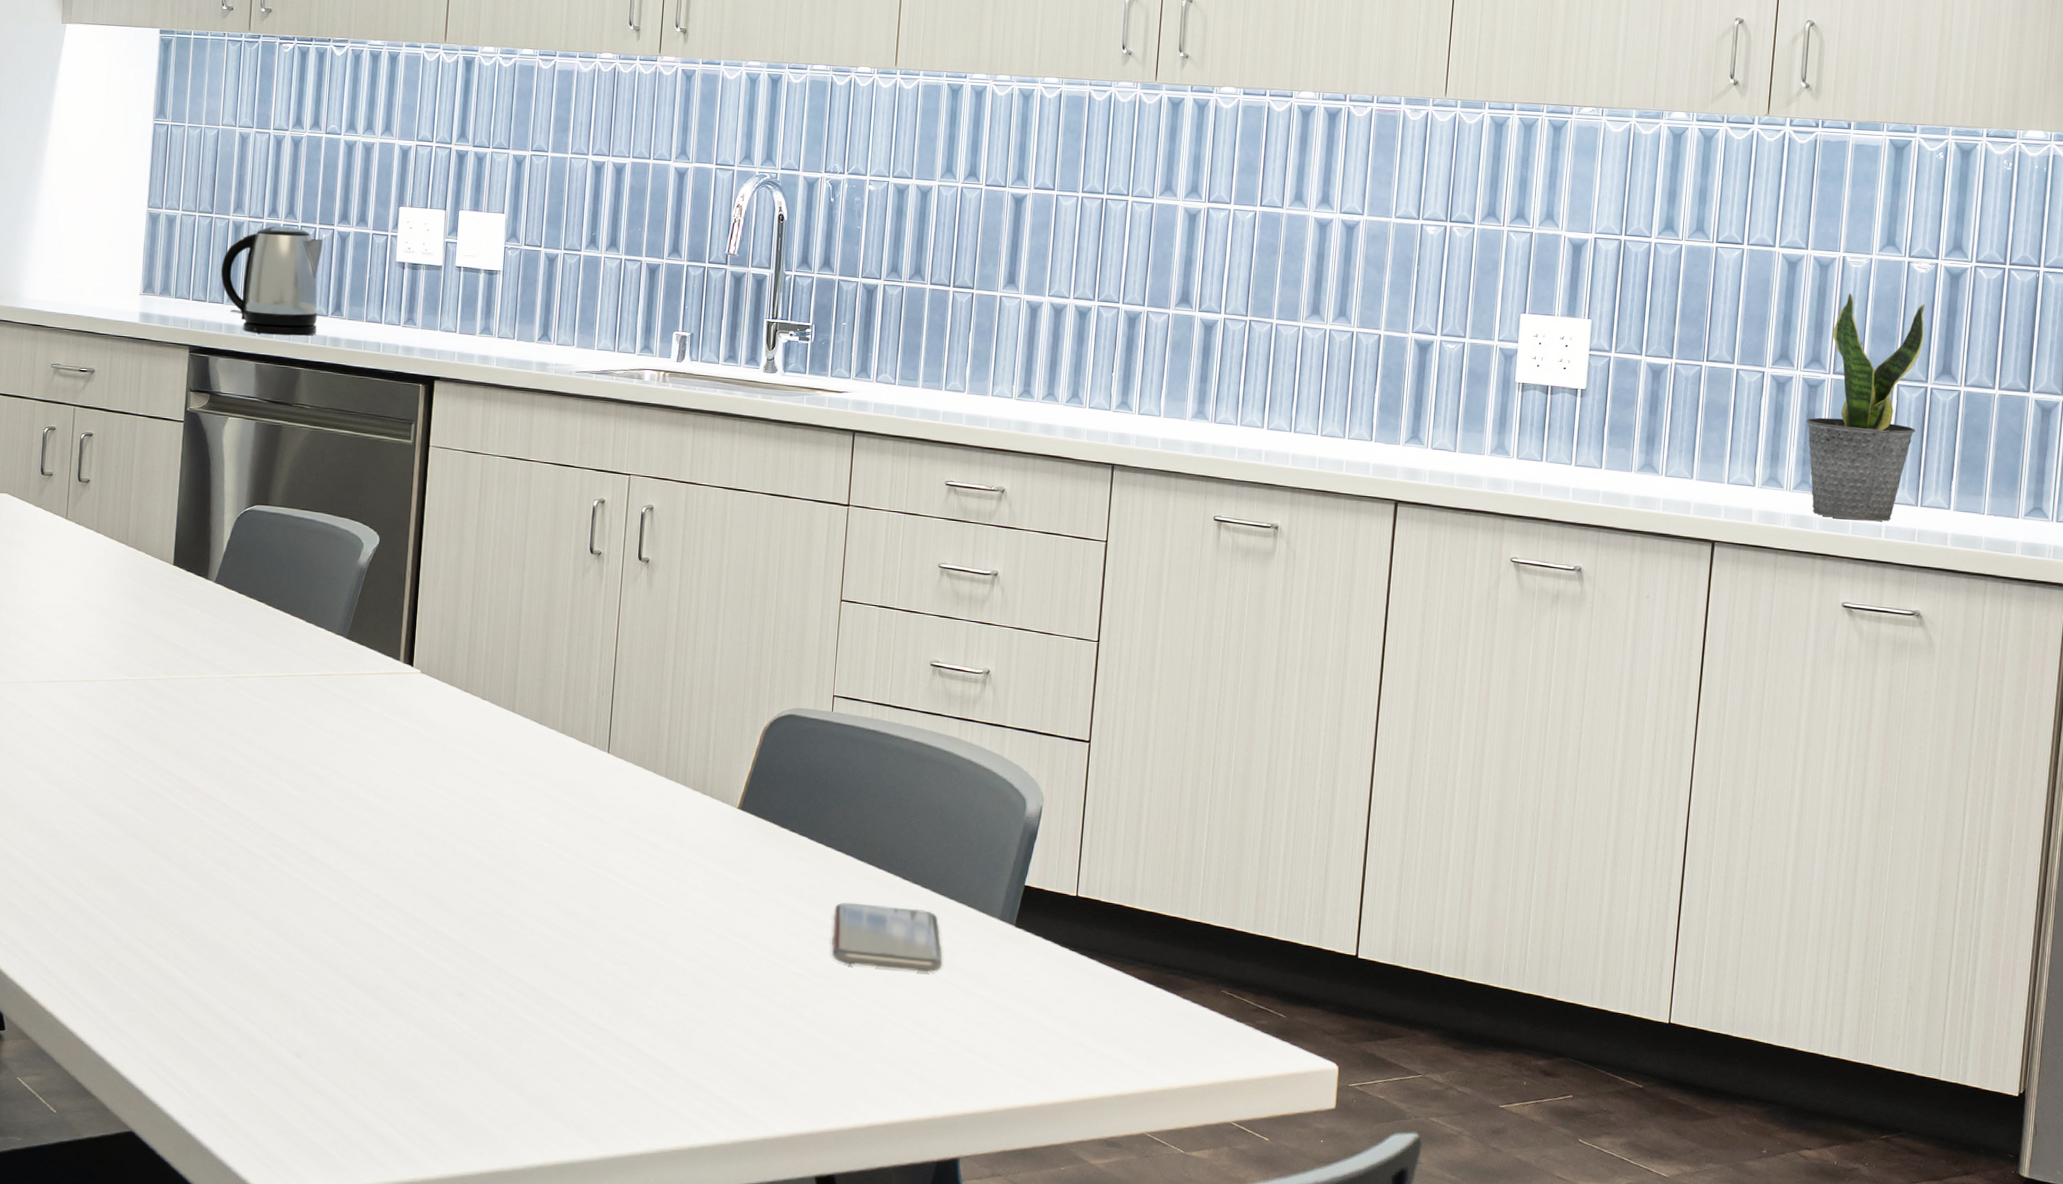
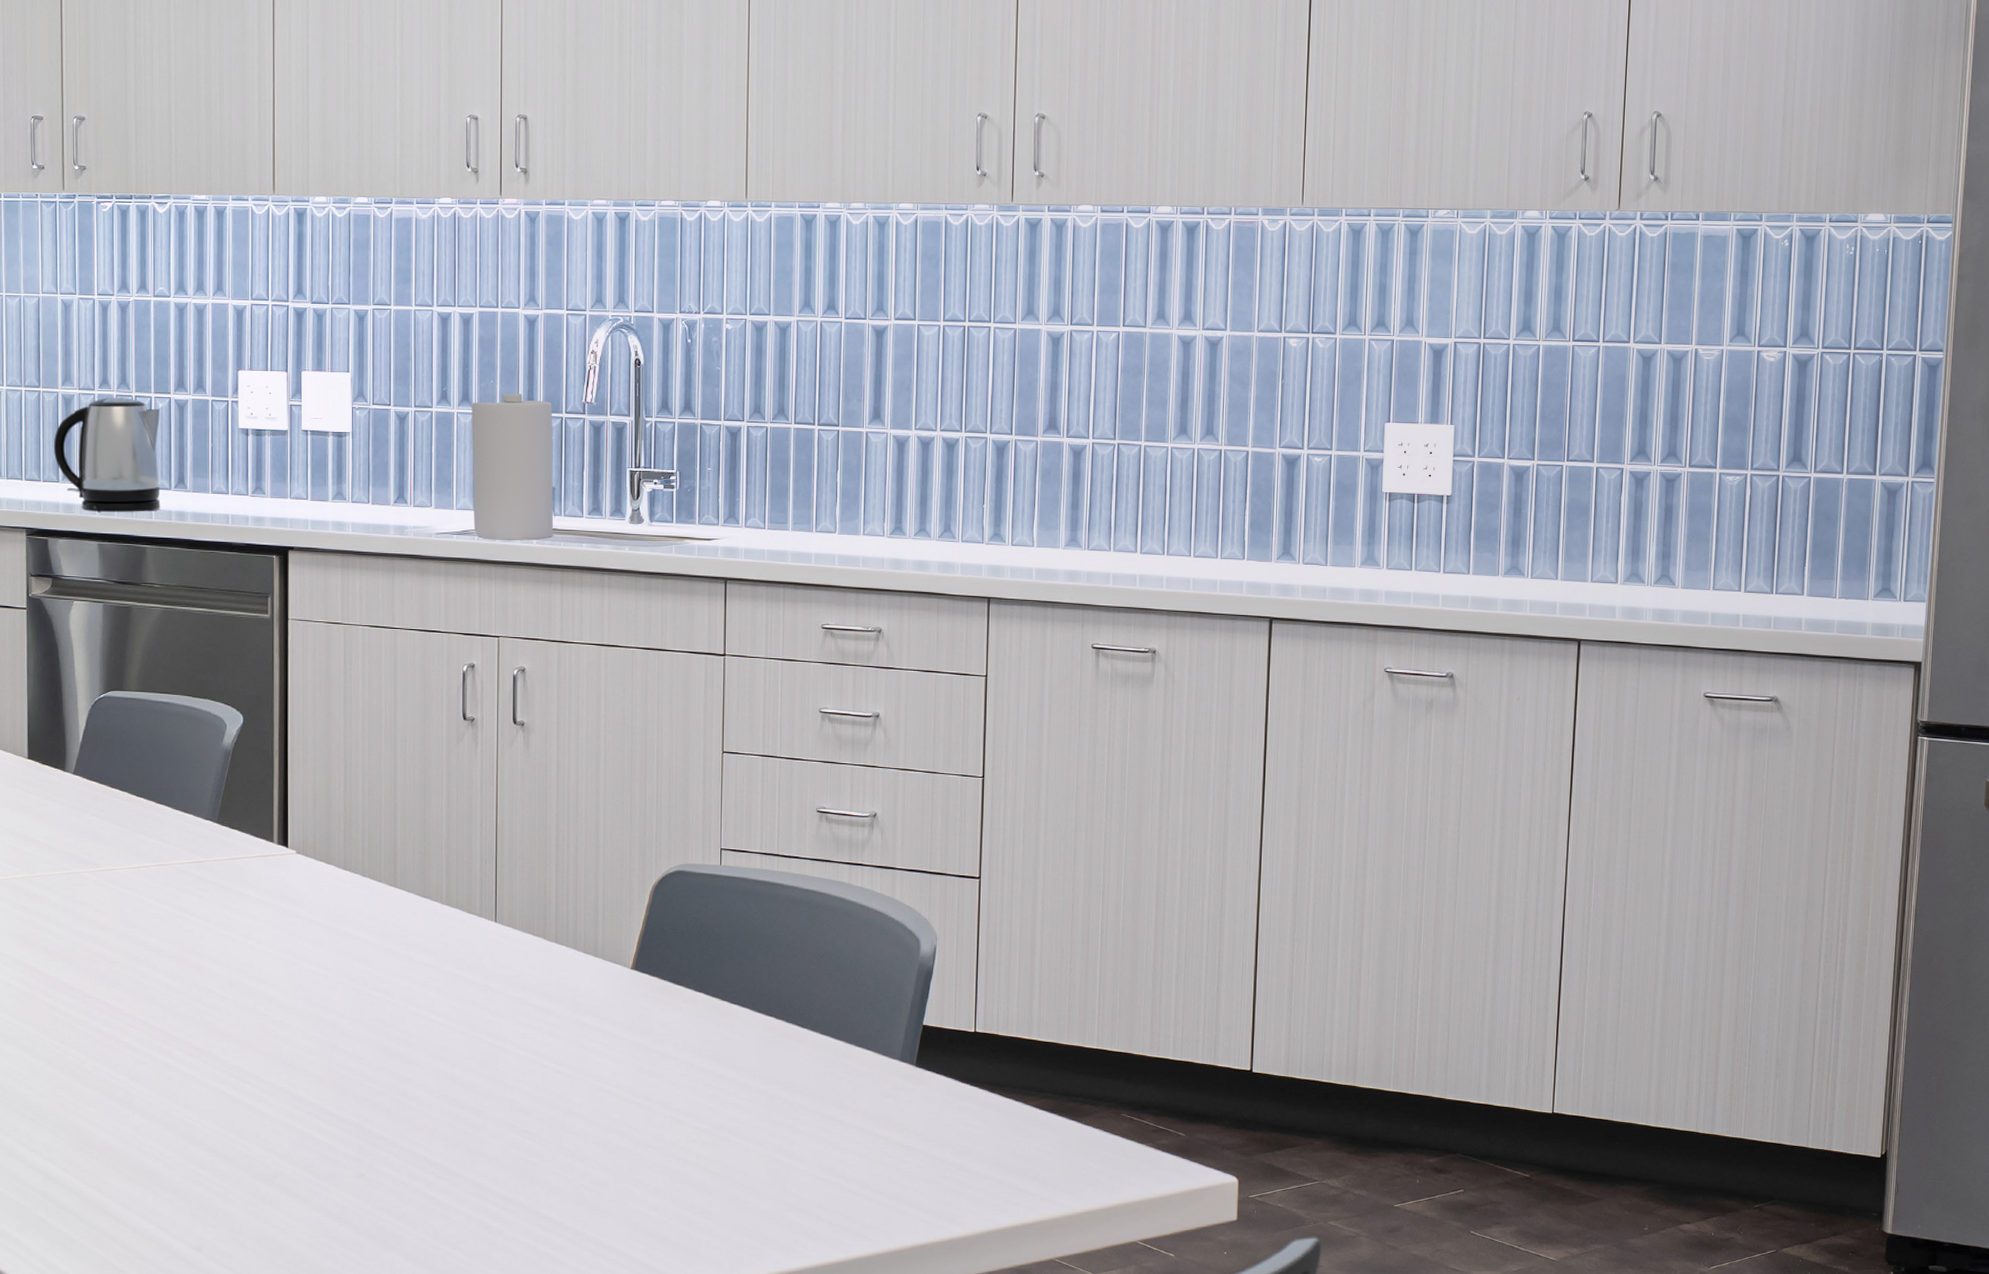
paper towel holder: none [613,241,696,384] -> present [472,393,553,541]
smartphone: present [831,902,943,972] -> none [733,1054,846,1118]
potted plant: present [1806,292,1925,522] -> none [1664,384,1775,611]

